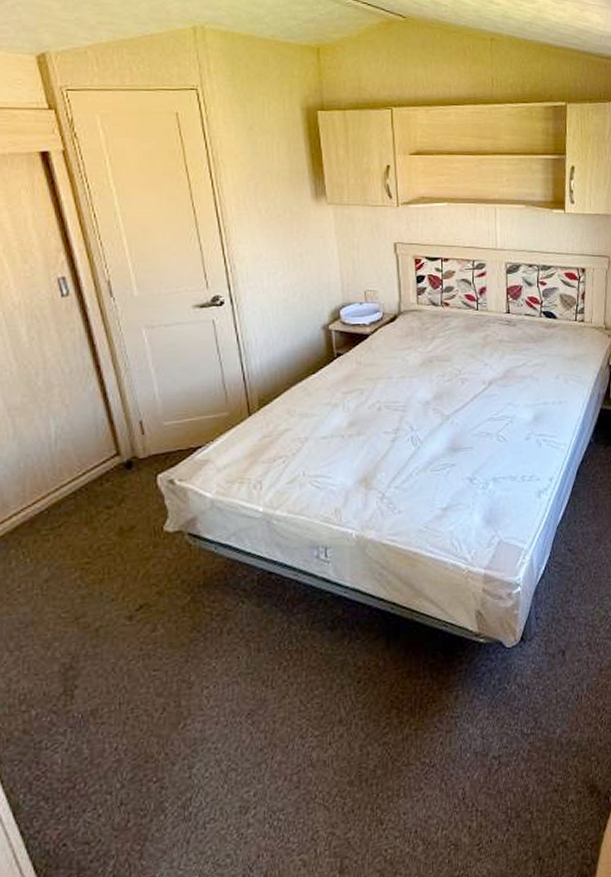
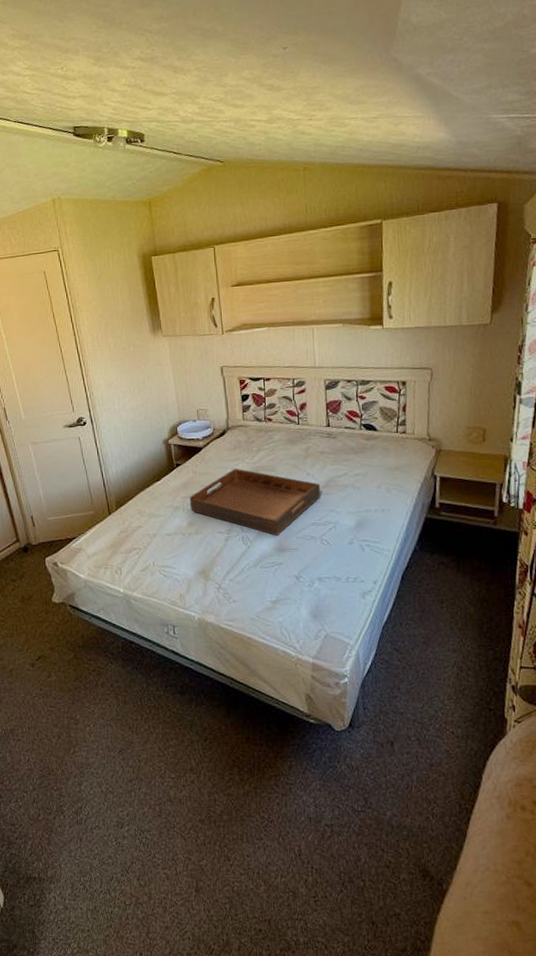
serving tray: none [351,358,499,434] -> present [189,468,321,536]

